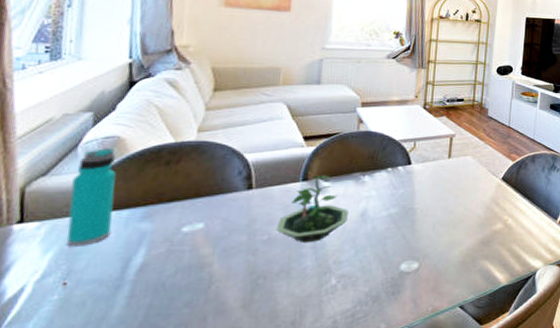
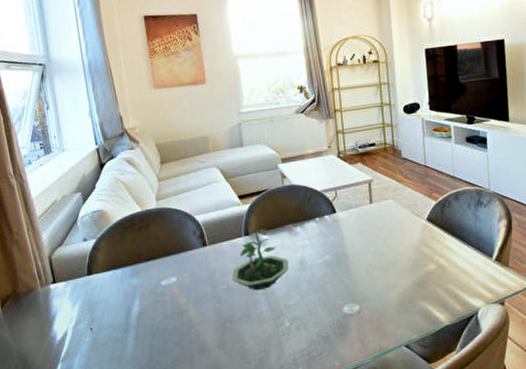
water bottle: present [67,148,116,247] -> none [79,220,113,300]

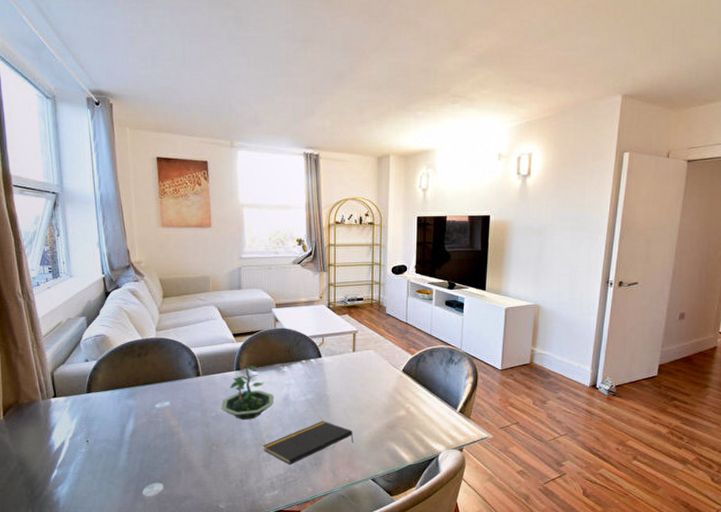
notepad: none [281,283,381,337] -> present [263,421,354,465]

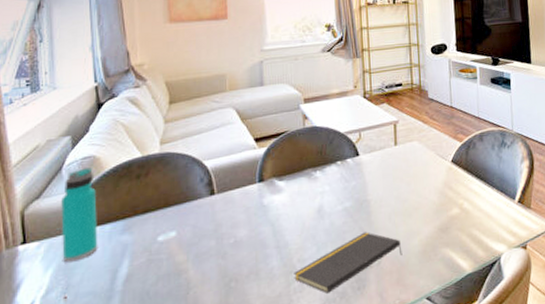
water bottle: none [81,344,110,415] -> present [61,167,98,263]
terrarium: present [221,366,274,420] -> none [241,174,305,244]

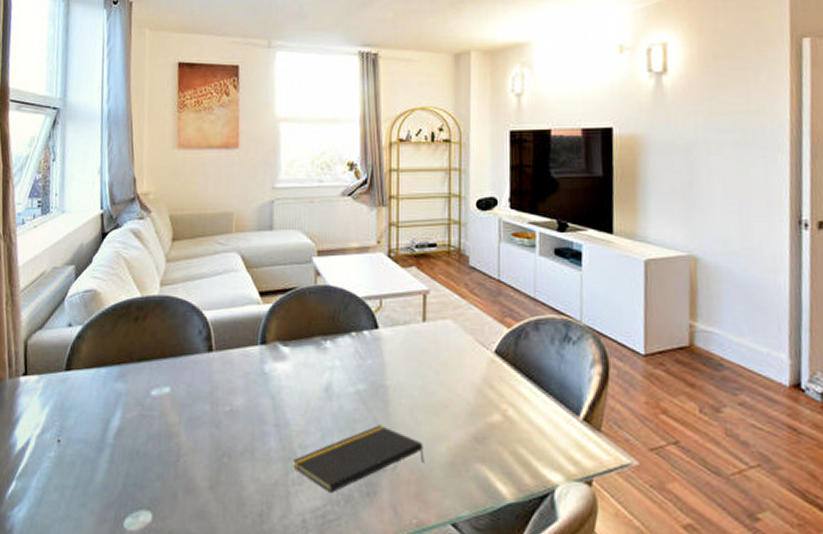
water bottle: present [61,167,98,263] -> none [59,302,95,403]

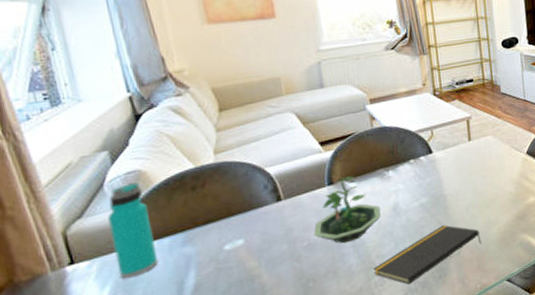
water bottle: none [59,302,95,403] -> present [108,182,159,279]
terrarium: none [237,338,311,420] -> present [313,176,381,244]

